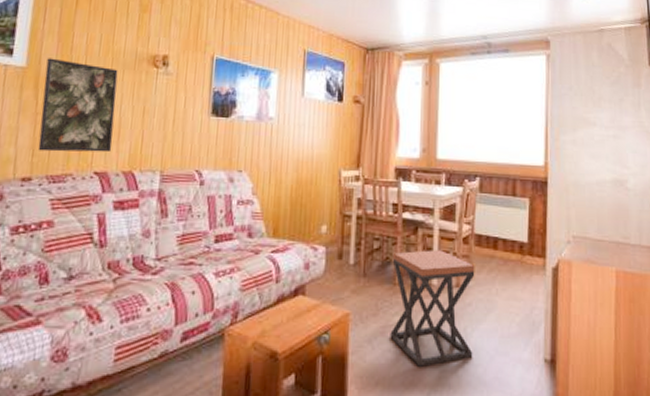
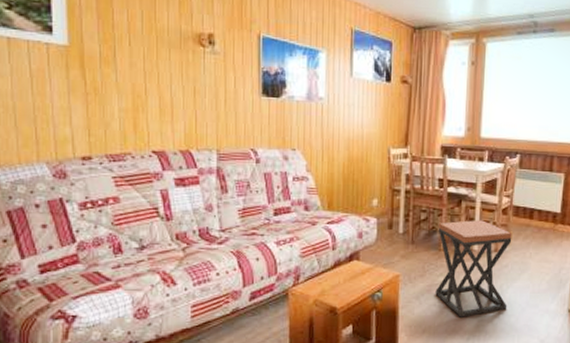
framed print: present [37,58,118,153] -> none [89,36,167,132]

